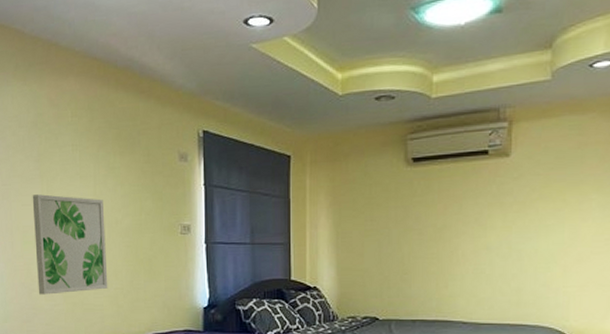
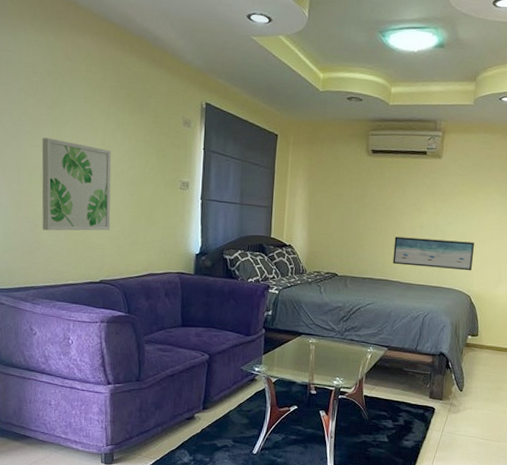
wall art: none [451,262,567,301] -> present [392,236,474,271]

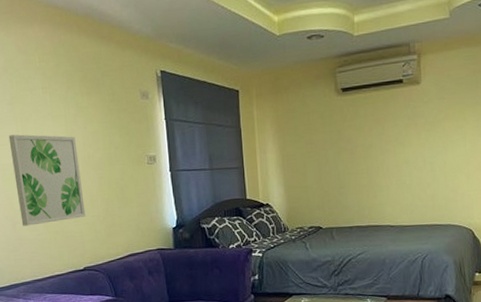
wall art: present [392,236,474,271] -> none [379,170,470,207]

